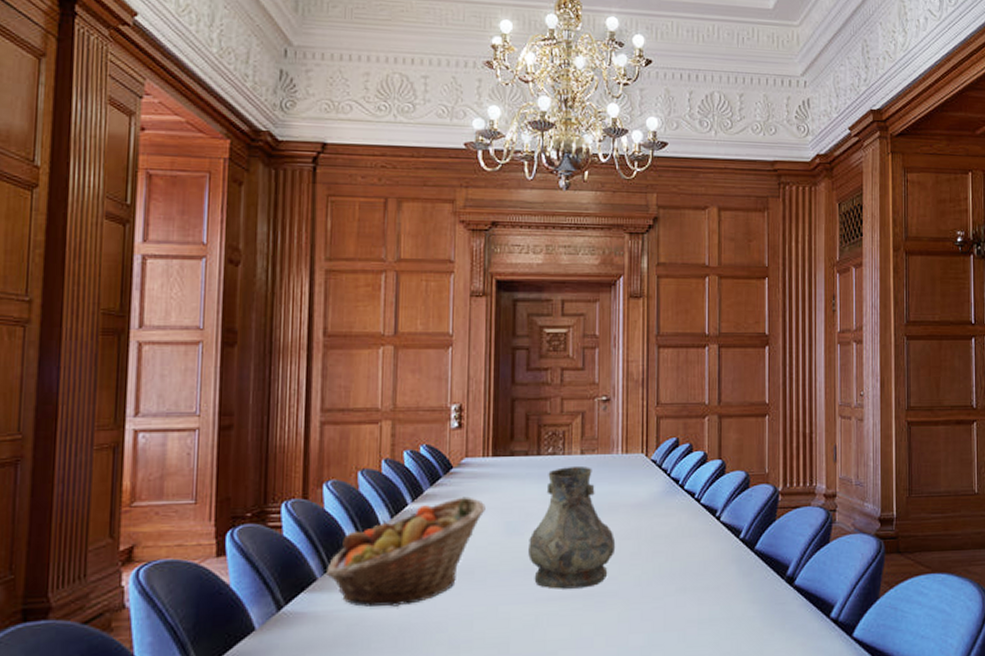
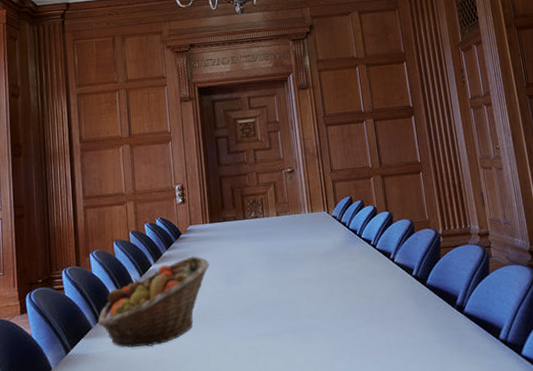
vase: present [528,465,616,589] -> none [244,225,313,326]

